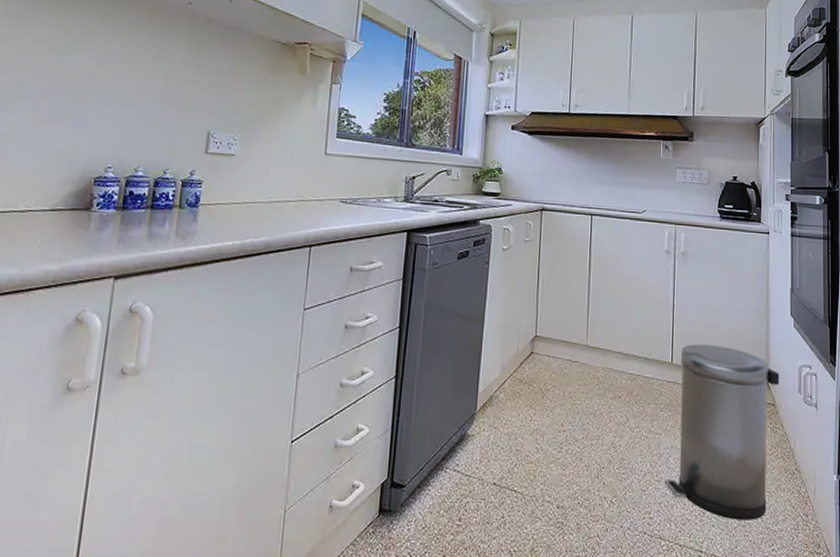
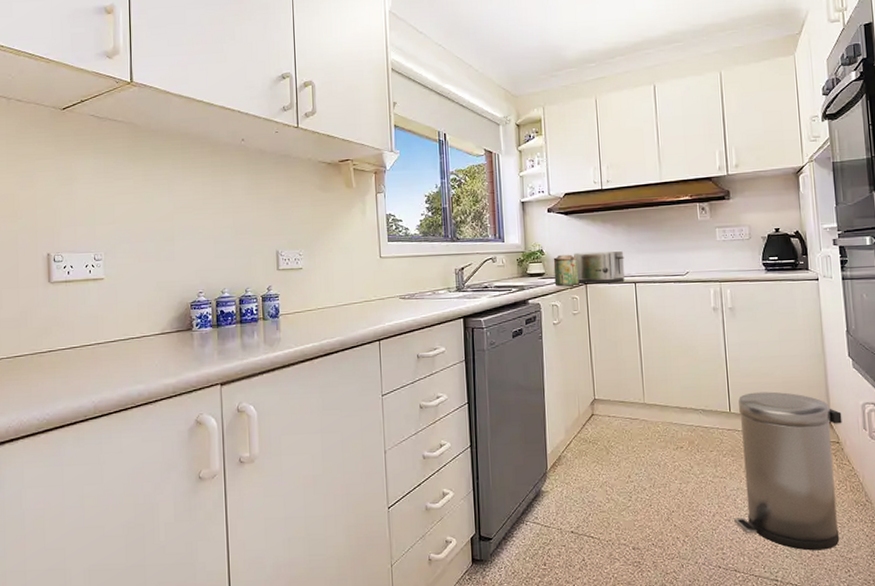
canister: none [509,175,536,211] -> present [553,254,579,287]
toaster: none [532,175,584,214] -> present [573,251,625,285]

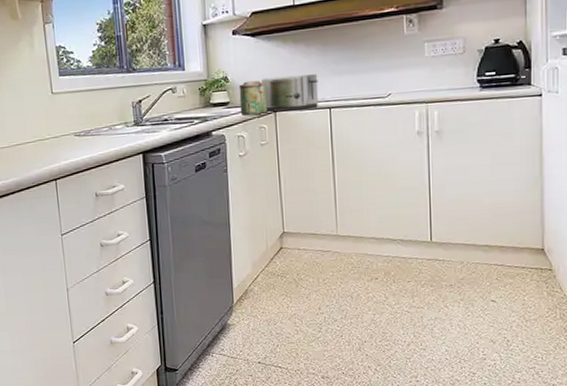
pedal bin: present [733,391,842,551] -> none [429,219,557,378]

